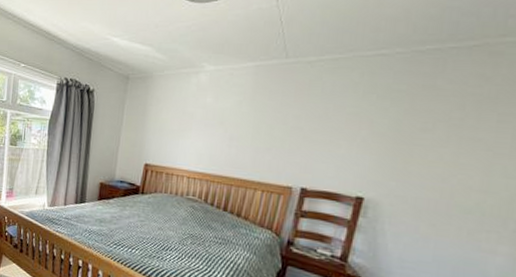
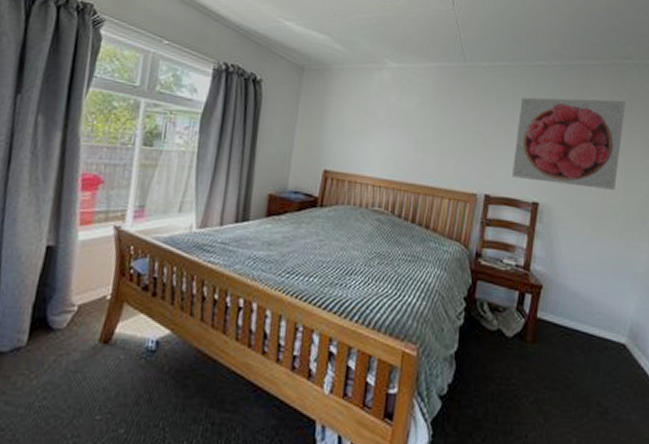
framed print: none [334,86,496,187] -> present [512,97,625,190]

